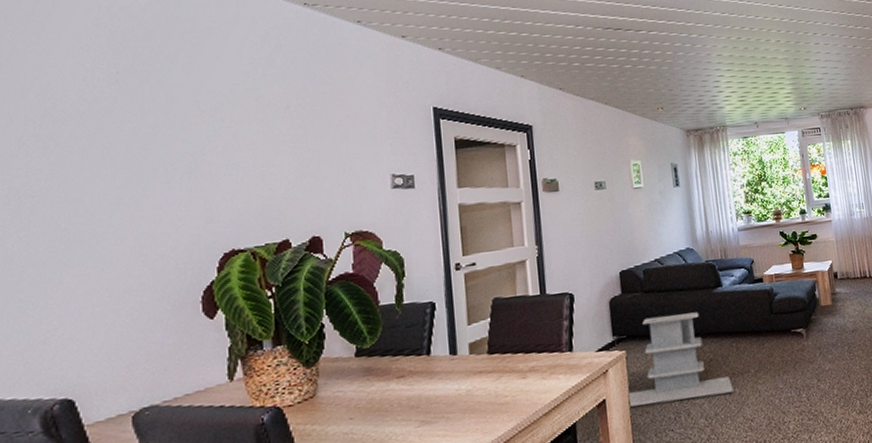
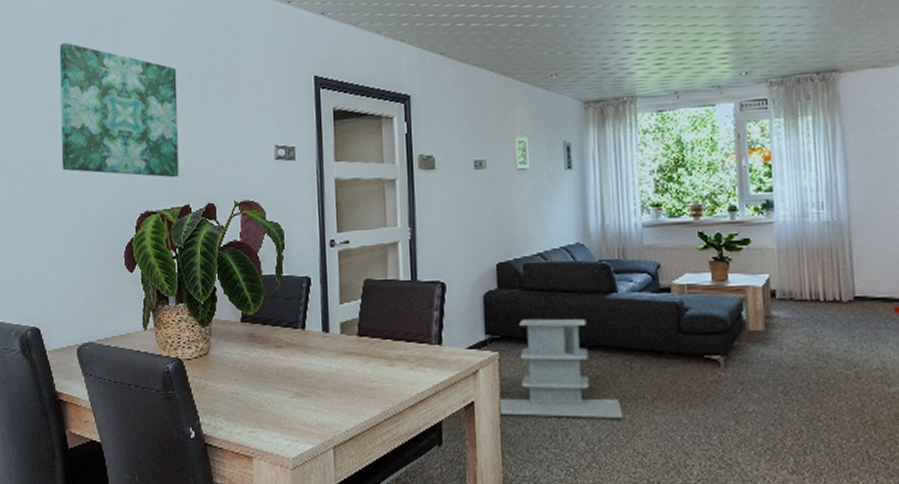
wall art: none [108,68,275,213] -> present [59,43,179,178]

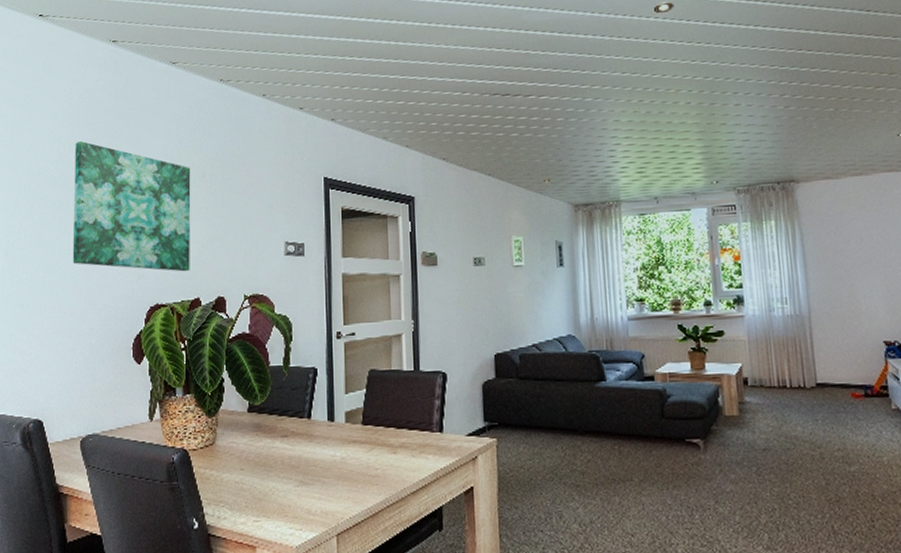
side table: present [497,318,623,418] -> none [495,406,613,501]

